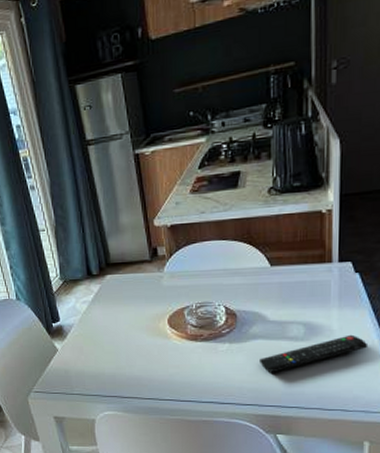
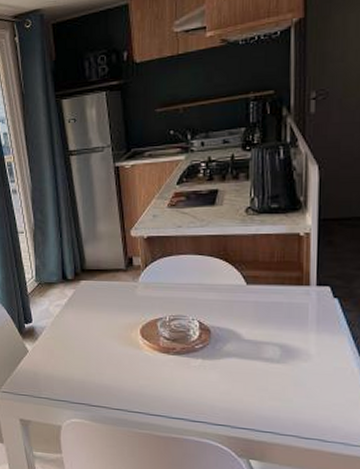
remote control: present [260,334,369,373] -> none [233,361,348,394]

